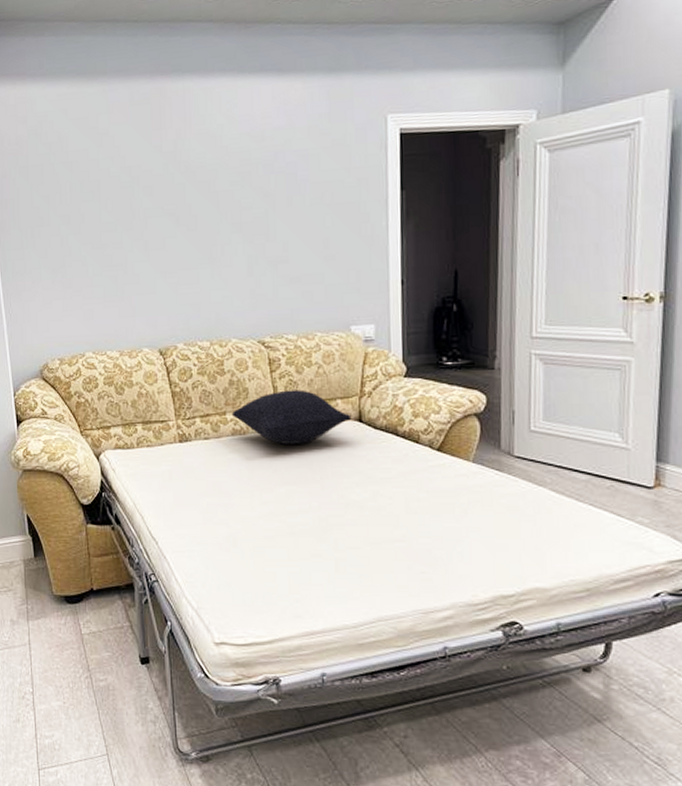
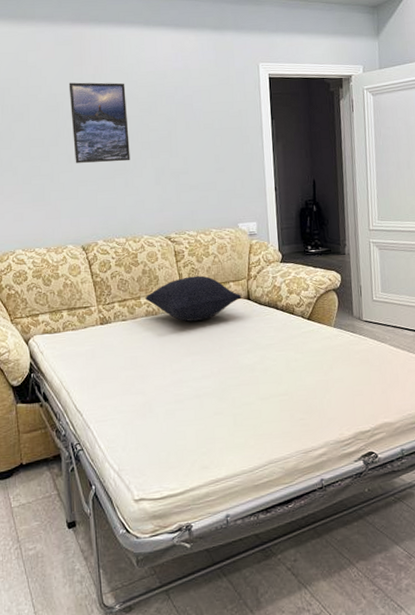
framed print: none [145,149,218,251] -> present [68,82,130,163]

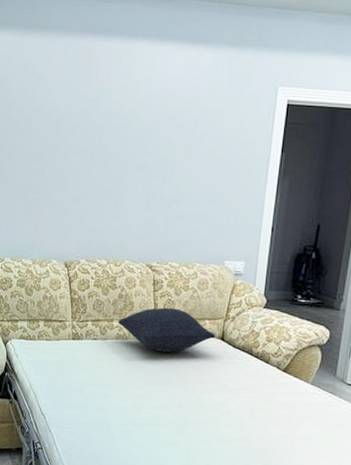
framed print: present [68,82,130,163] -> none [69,98,129,184]

